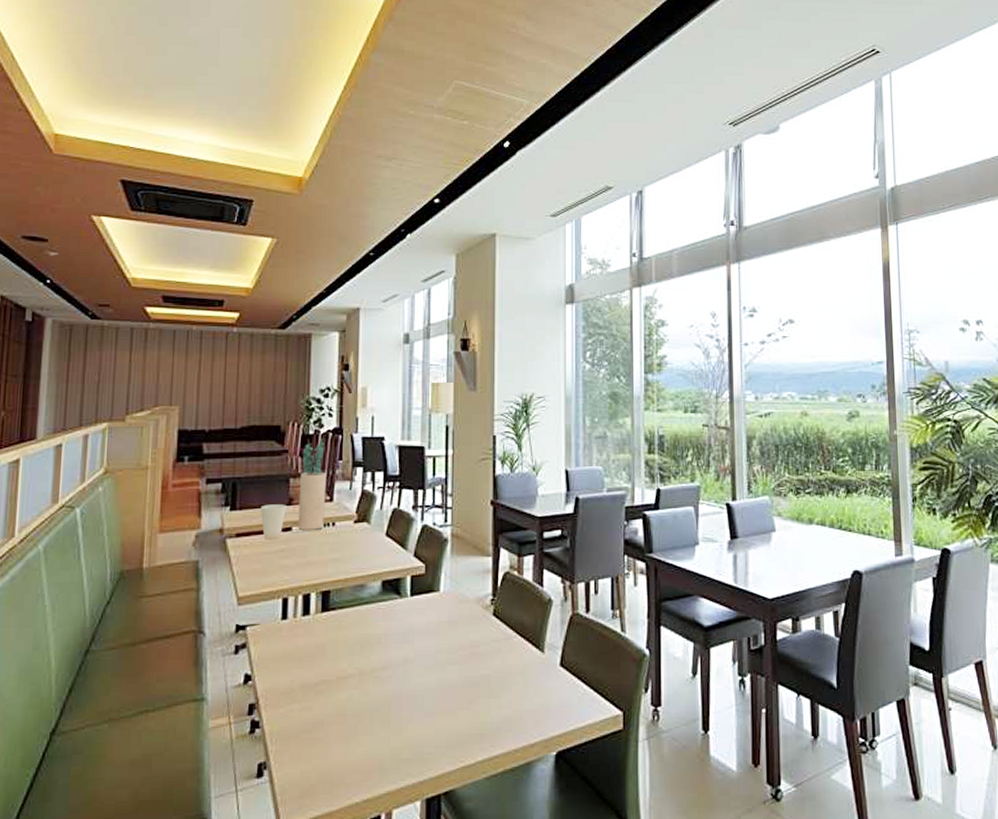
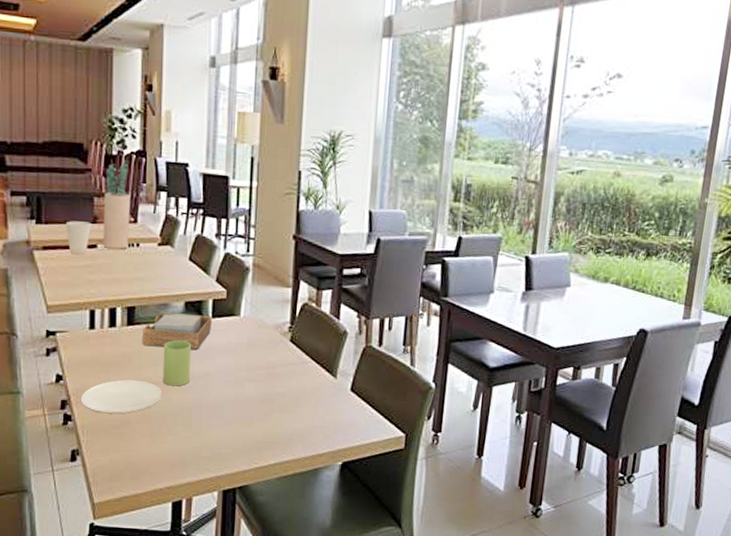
plate: none [270,673,358,716] -> present [80,379,162,414]
napkin holder: none [336,594,411,634] -> present [141,312,213,350]
cup: none [359,623,389,677] -> present [162,340,191,386]

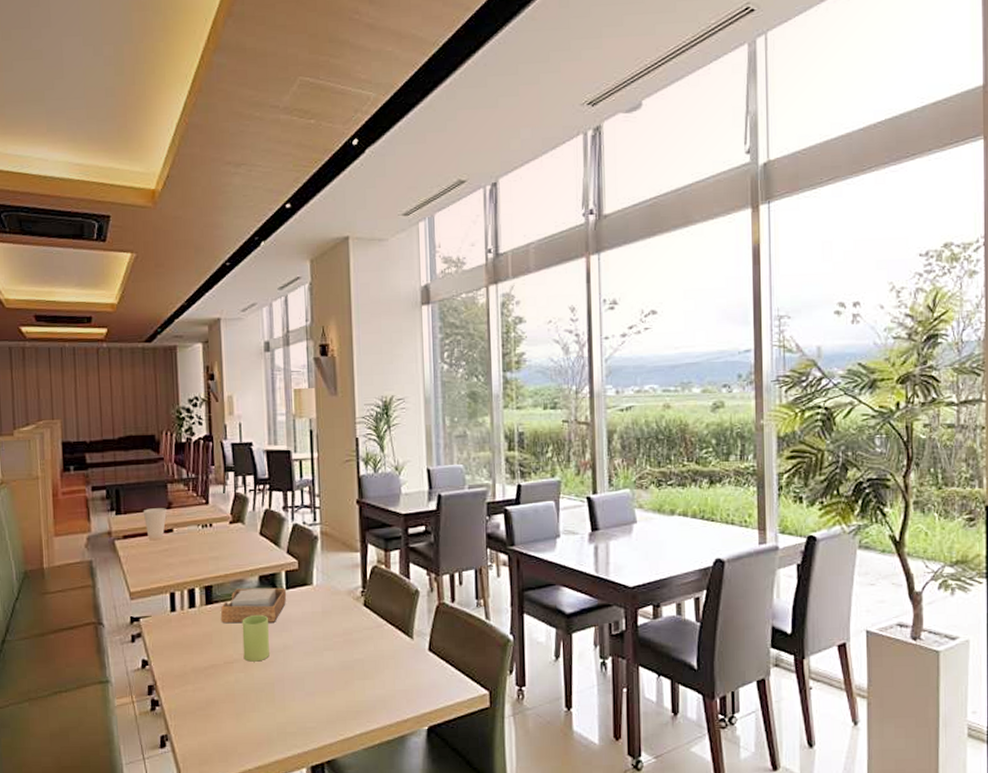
plate: present [80,379,162,414] -> none [166,659,244,696]
vase: present [103,156,131,250] -> none [176,442,202,532]

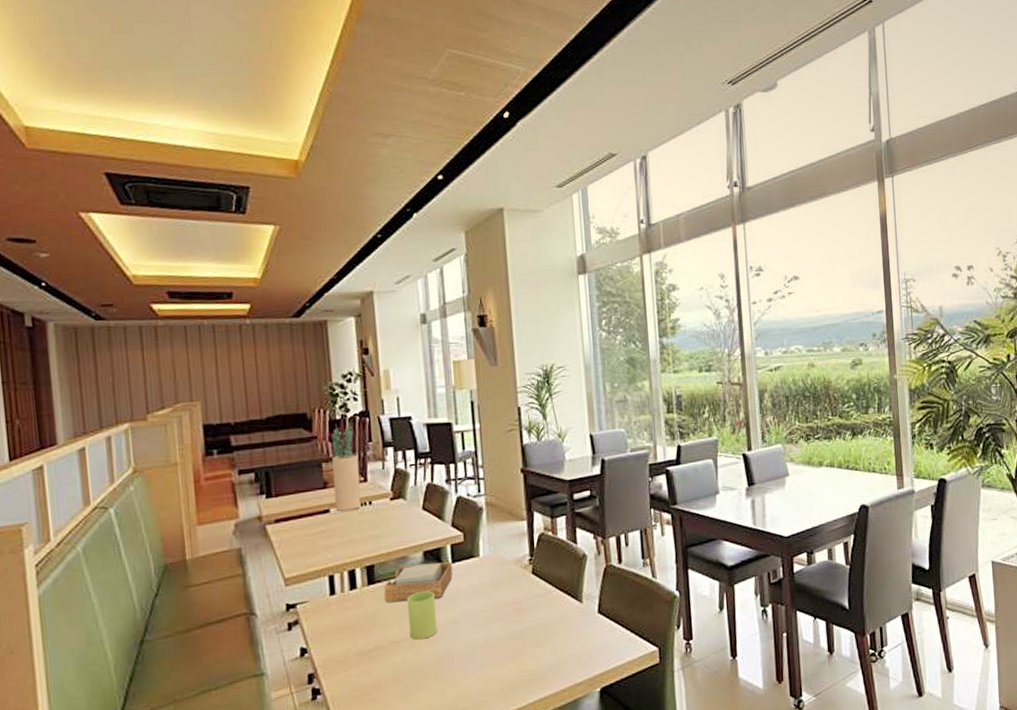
cup: present [143,508,167,541] -> none [296,488,322,523]
vase: none [176,442,202,532] -> present [331,419,361,512]

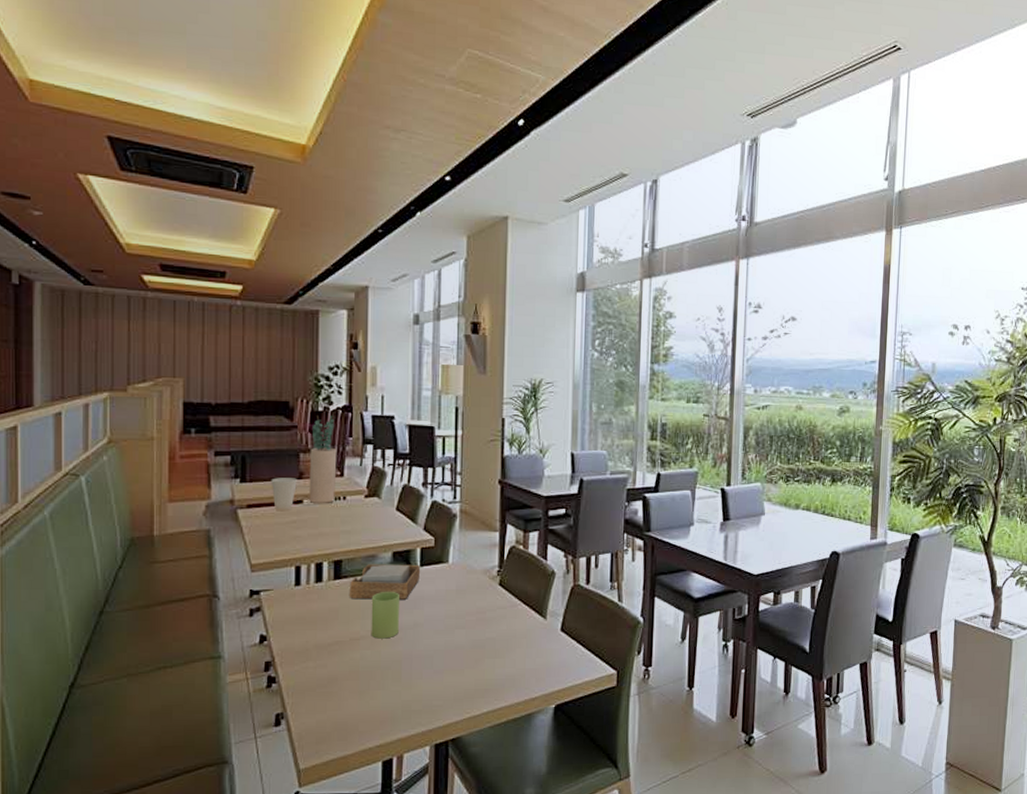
cup: none [296,488,322,523] -> present [271,478,297,512]

